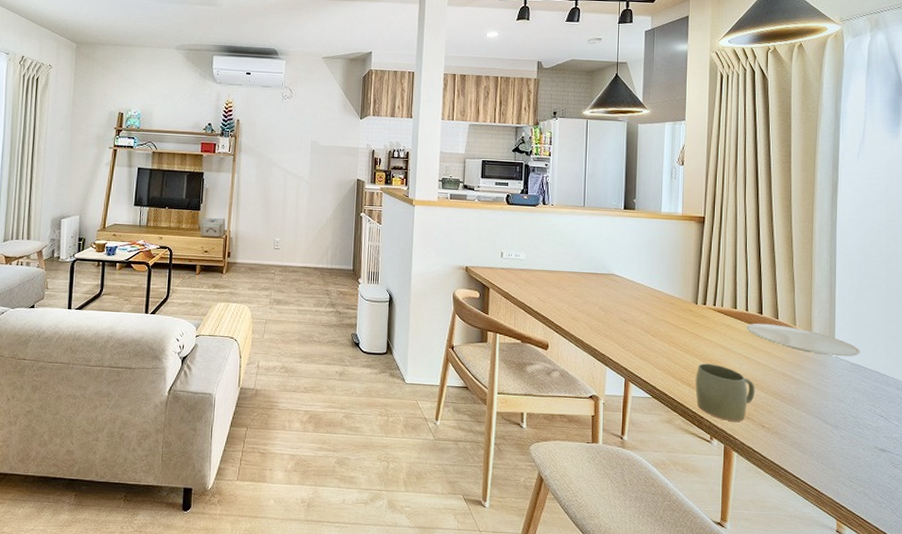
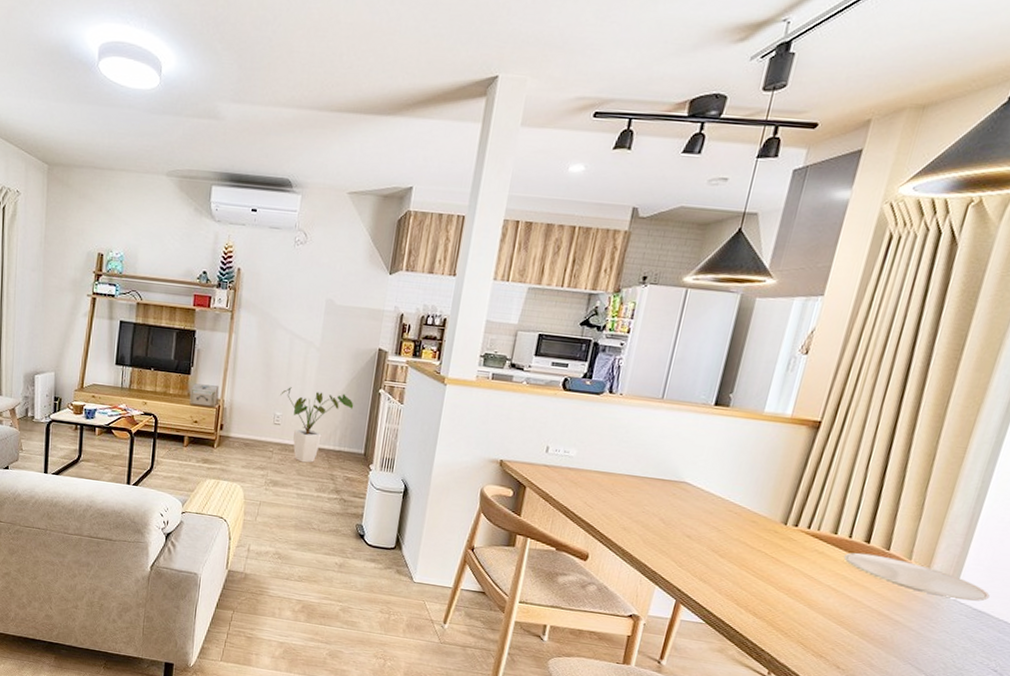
house plant: none [278,216,341,282] -> present [280,387,354,463]
mug: present [695,363,755,422] -> none [759,592,839,659]

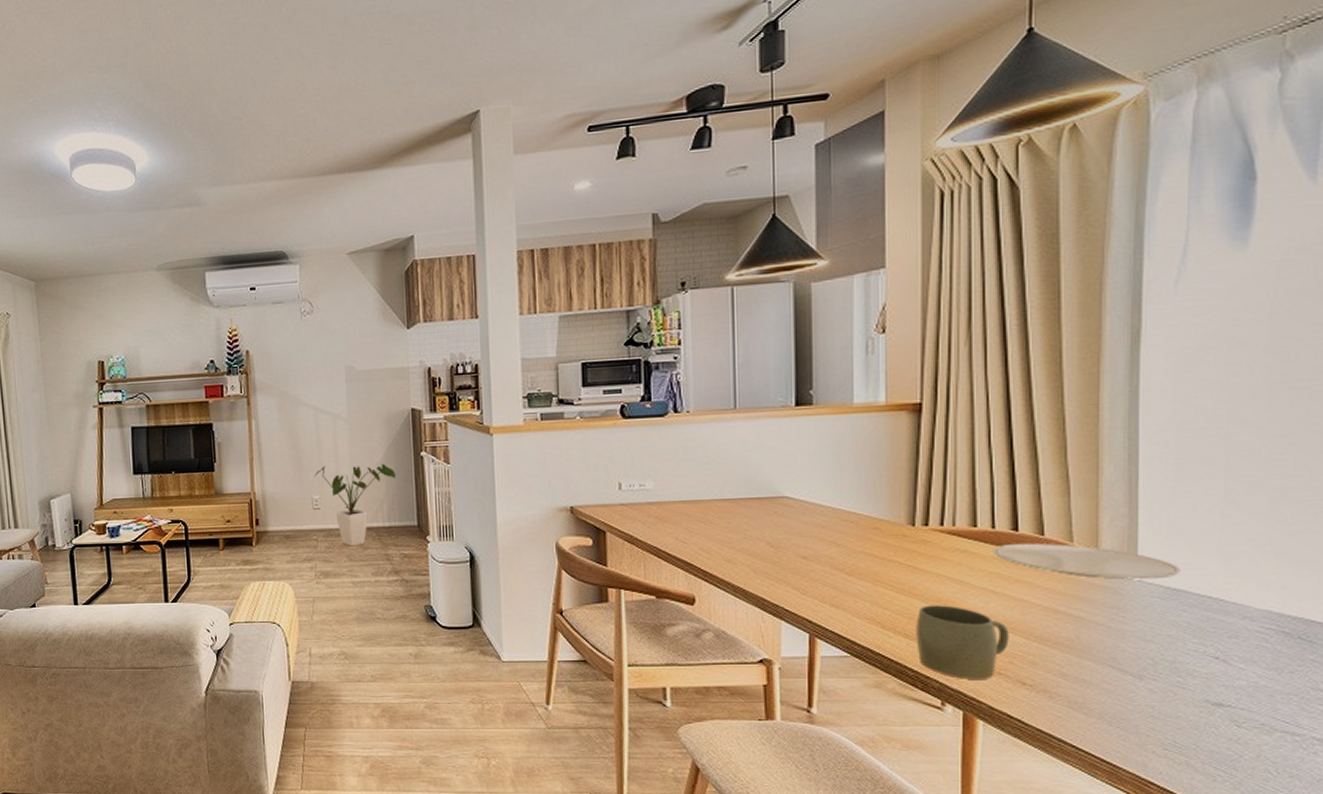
decorative box: present [189,383,220,409] -> none [217,477,249,505]
mug: none [759,592,839,659] -> present [916,605,1009,680]

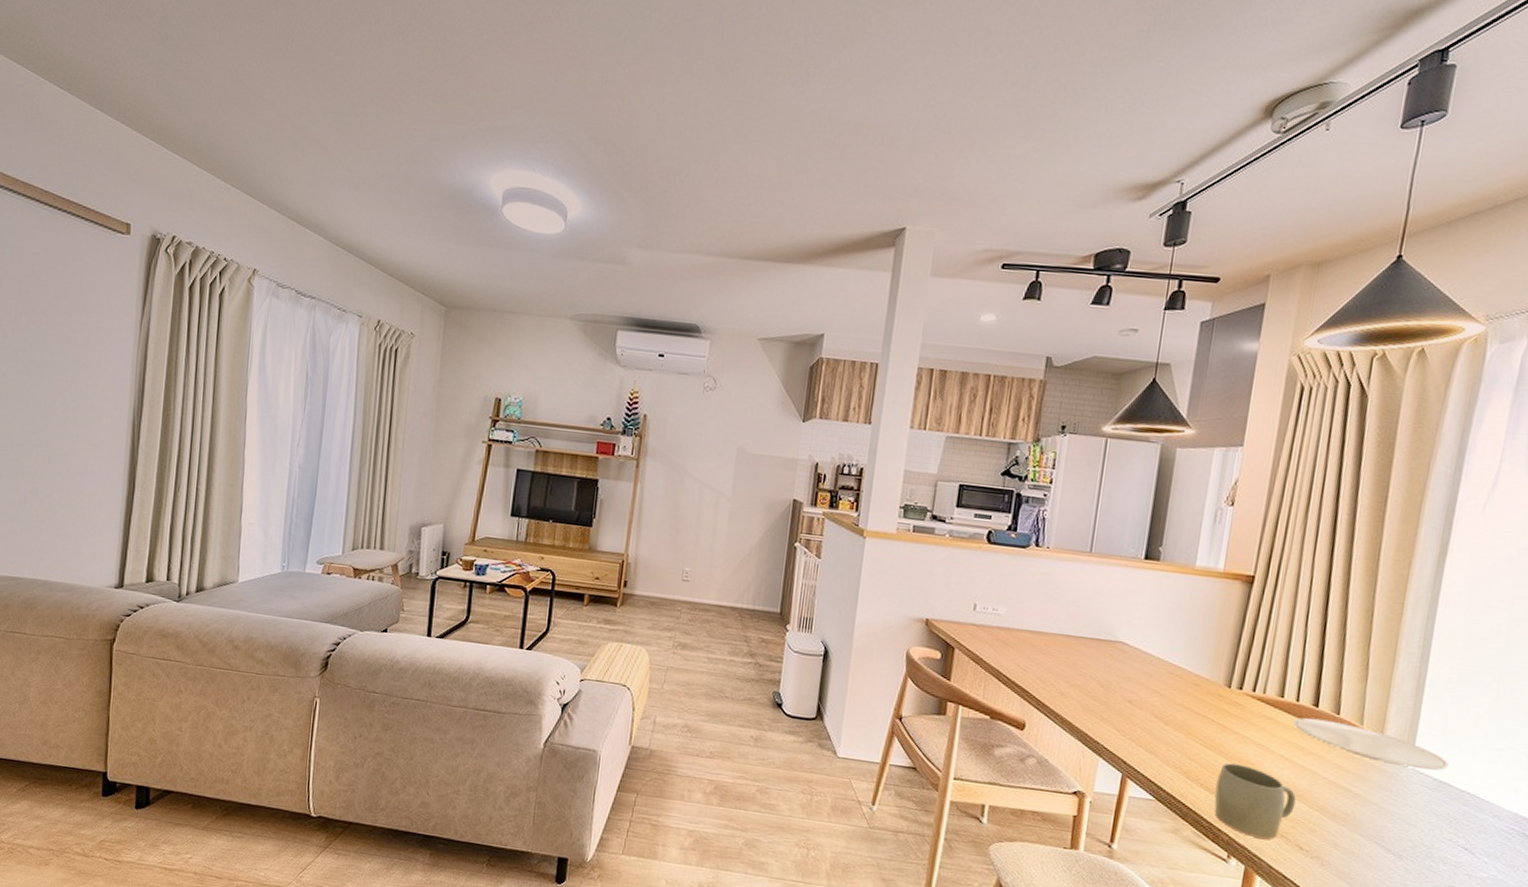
house plant: present [314,463,397,546] -> none [689,540,768,624]

